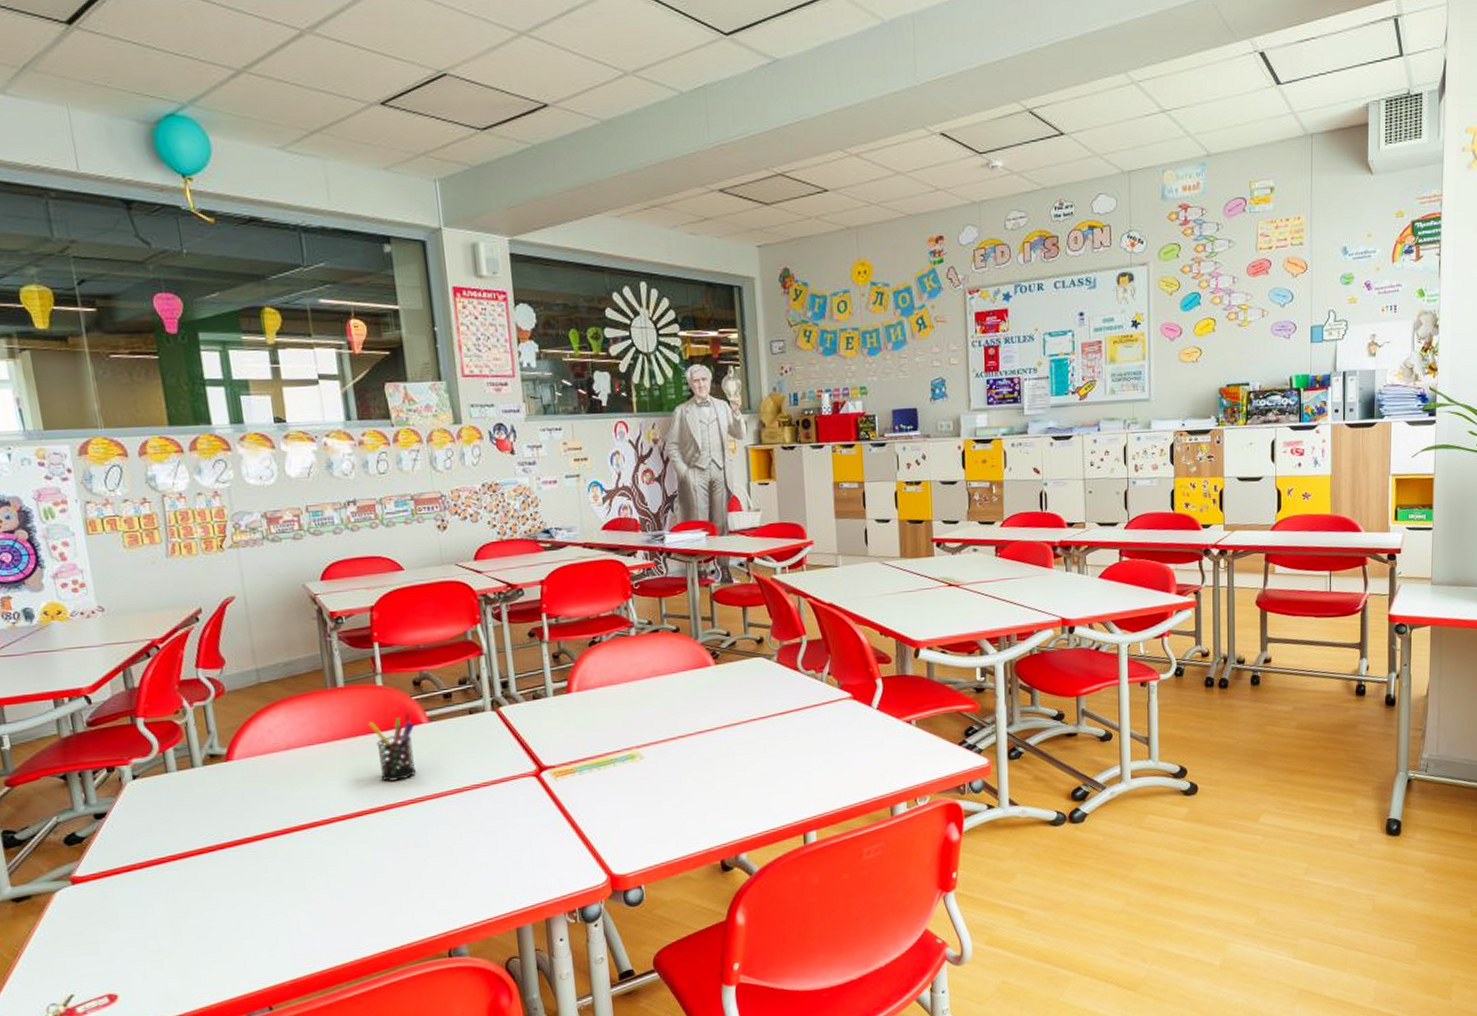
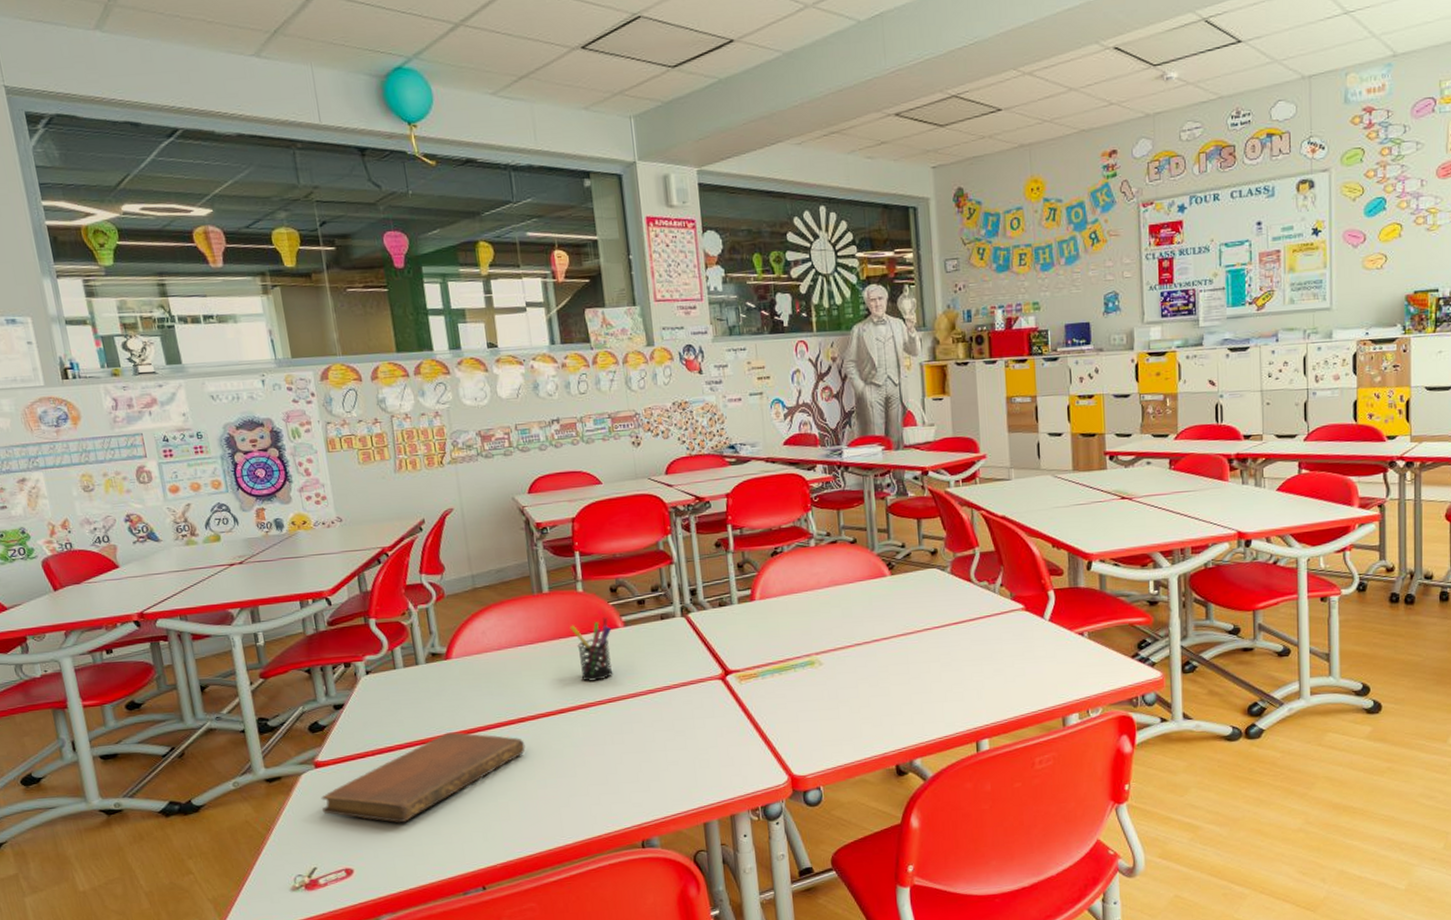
notebook: none [79,840,318,942] -> present [321,732,526,823]

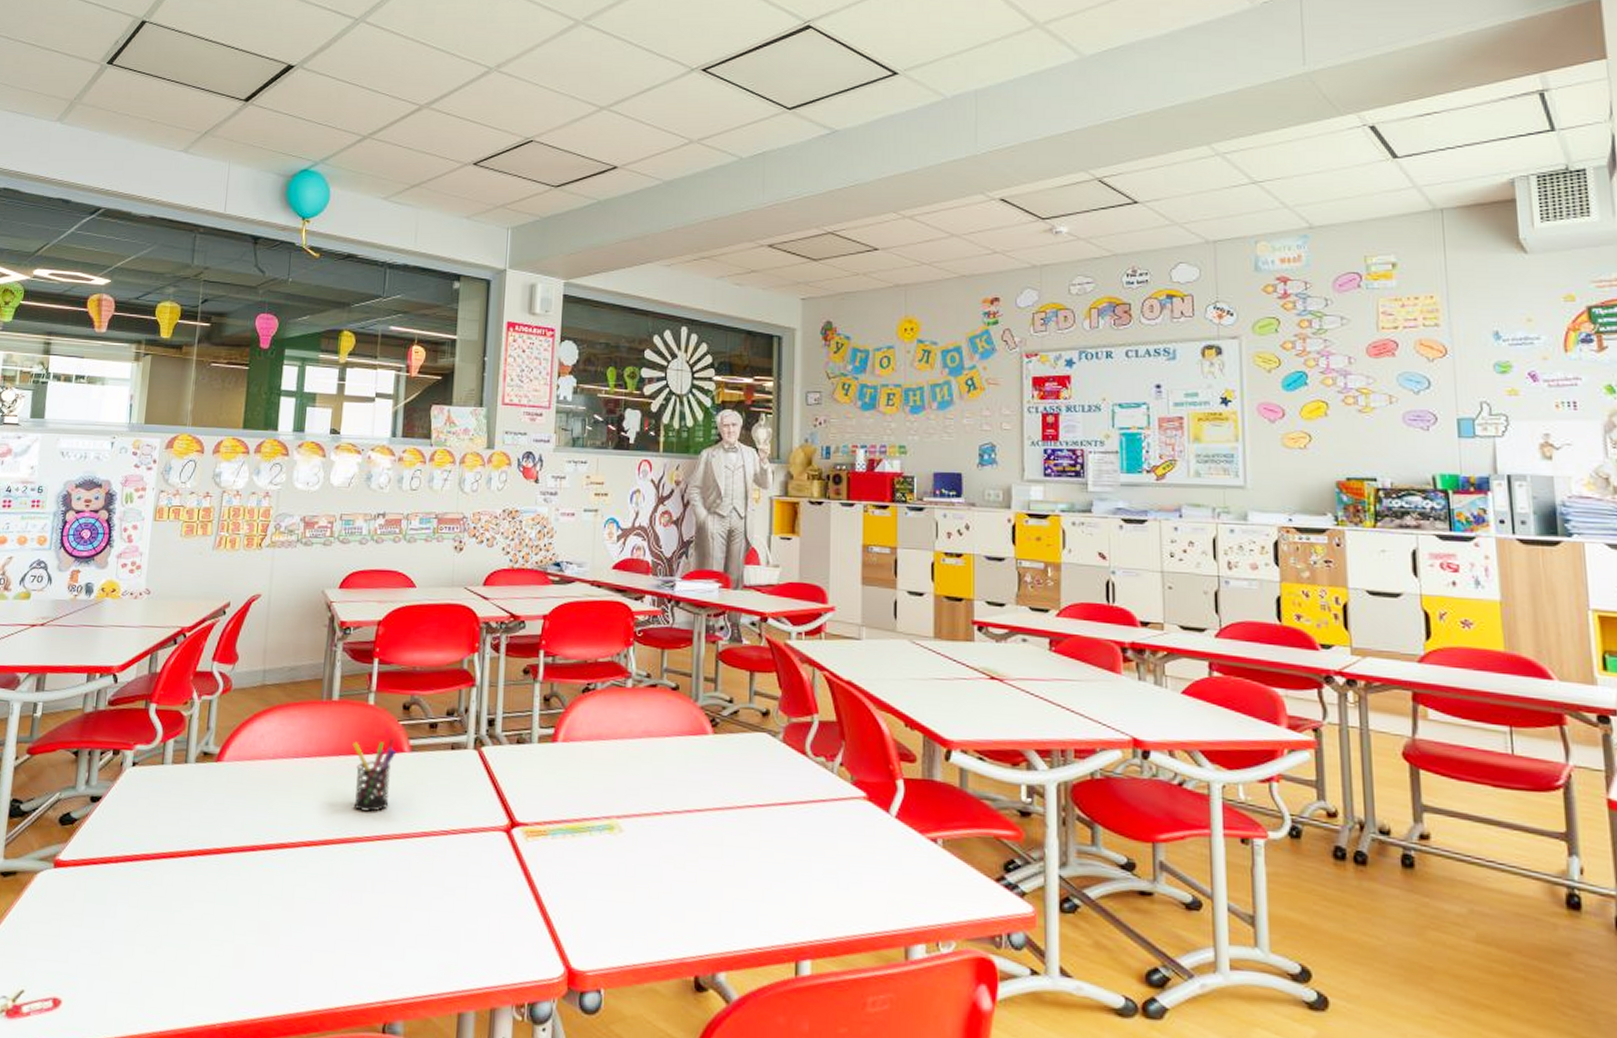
notebook: present [321,732,526,823] -> none [48,848,278,951]

